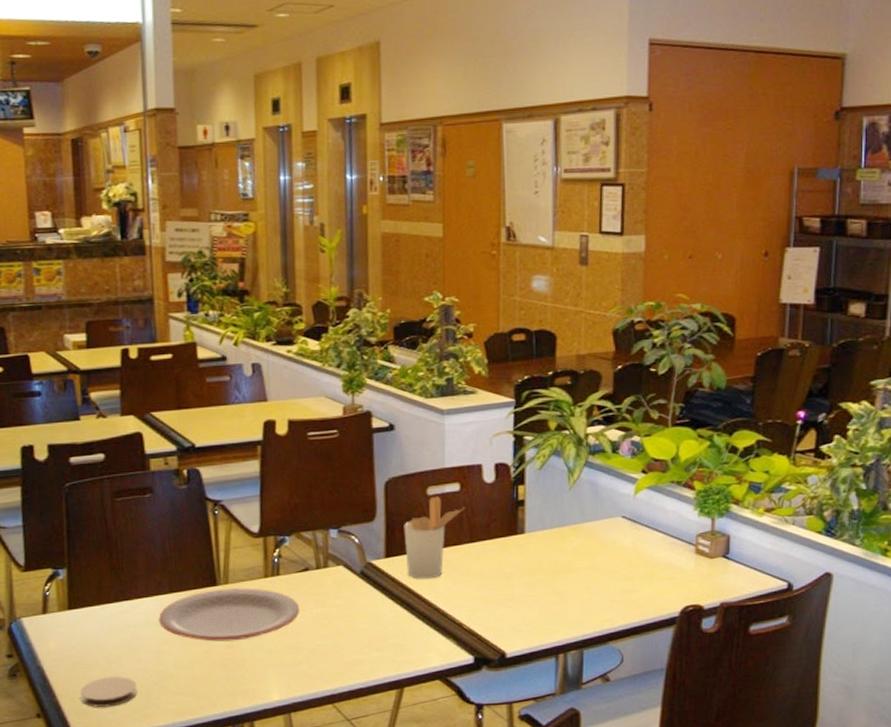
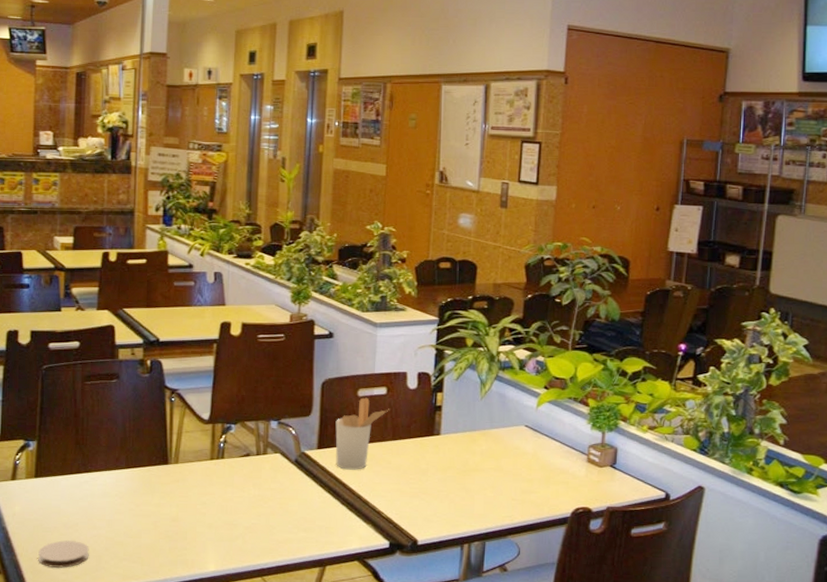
plate: present [159,588,300,641] -> none [114,467,240,515]

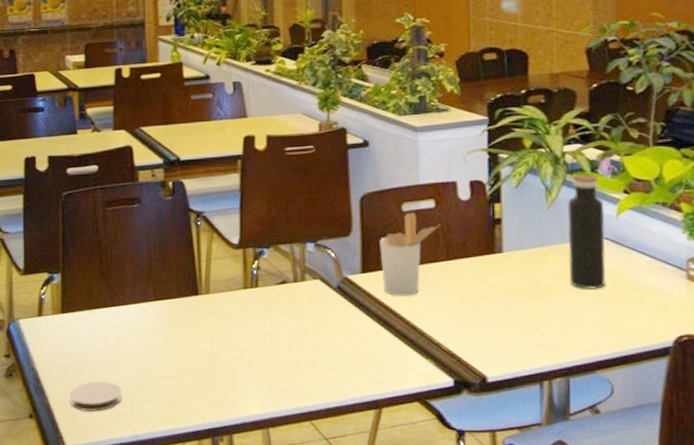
water bottle: none [493,371,527,468] -> present [567,174,606,289]

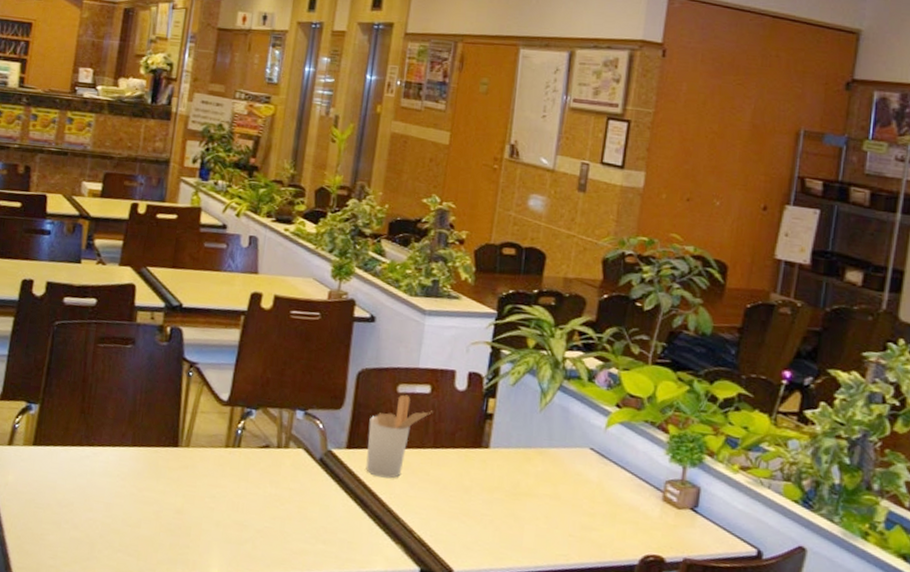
coaster: present [70,380,122,411] -> none [26,520,83,552]
water bottle: present [567,174,606,289] -> none [549,381,595,498]

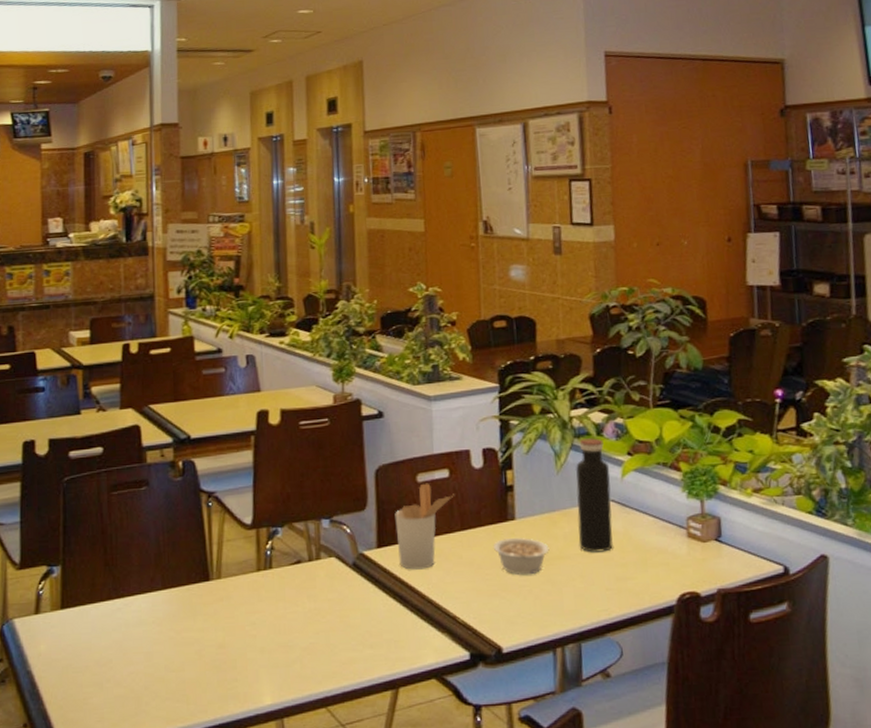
legume: none [461,464,519,505] -> present [493,538,550,575]
water bottle: none [549,381,595,498] -> present [575,438,613,552]

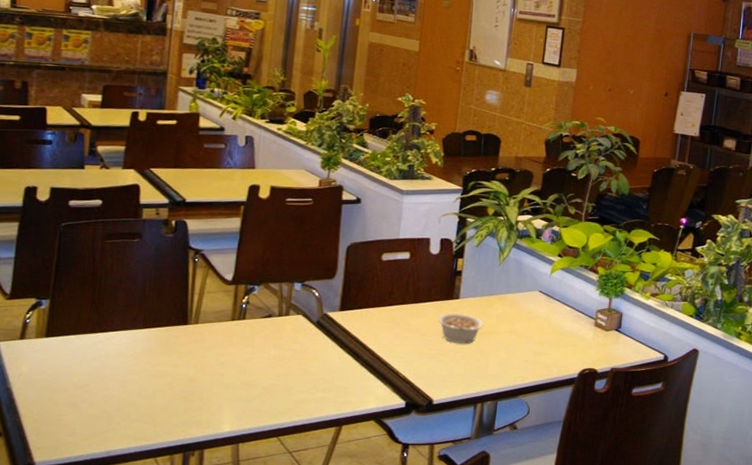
utensil holder: present [395,483,454,570] -> none [357,262,412,332]
water bottle: present [575,438,613,552] -> none [508,239,542,331]

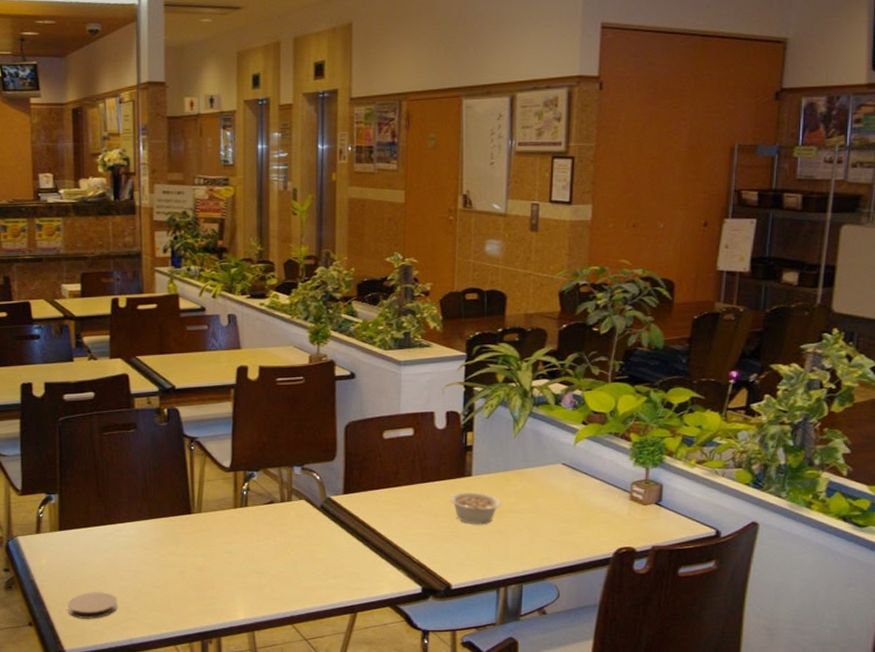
coaster: none [44,400,100,430] -> present [68,591,118,619]

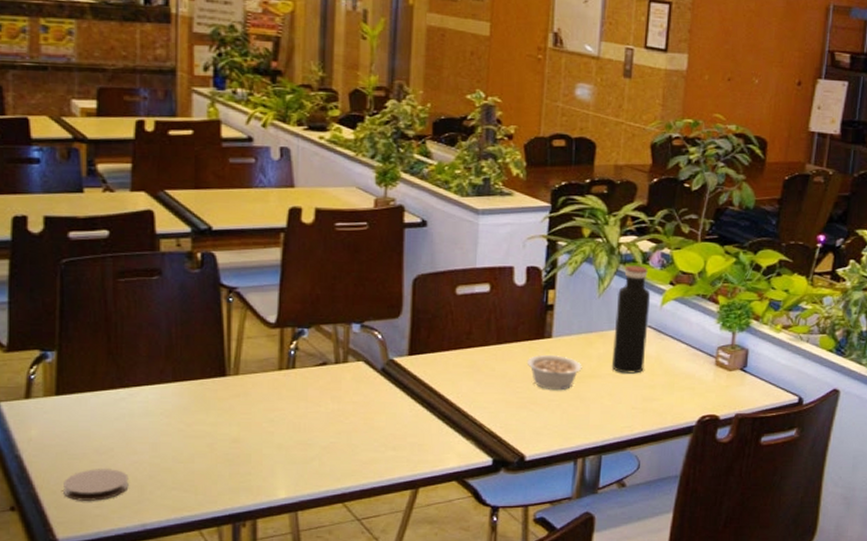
water bottle: none [529,407,564,509] -> present [611,265,651,374]

